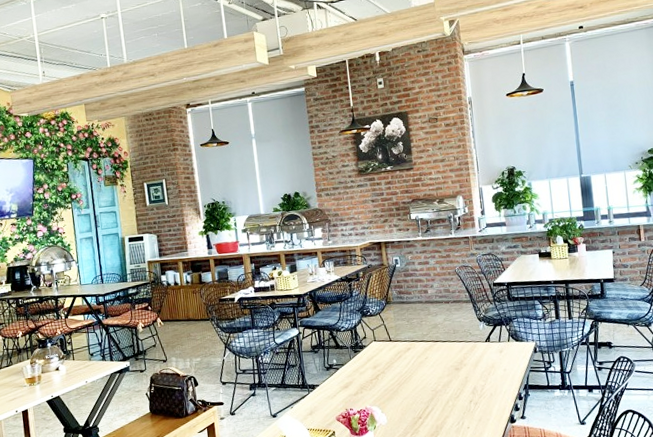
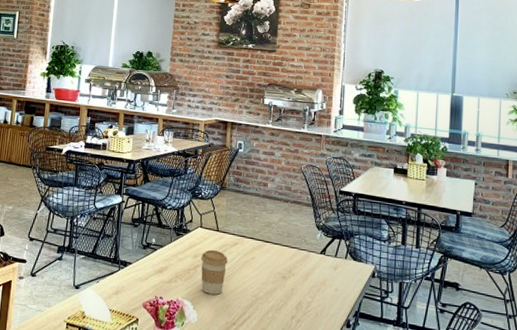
coffee cup: none [380,358,405,397] -> present [201,249,228,295]

